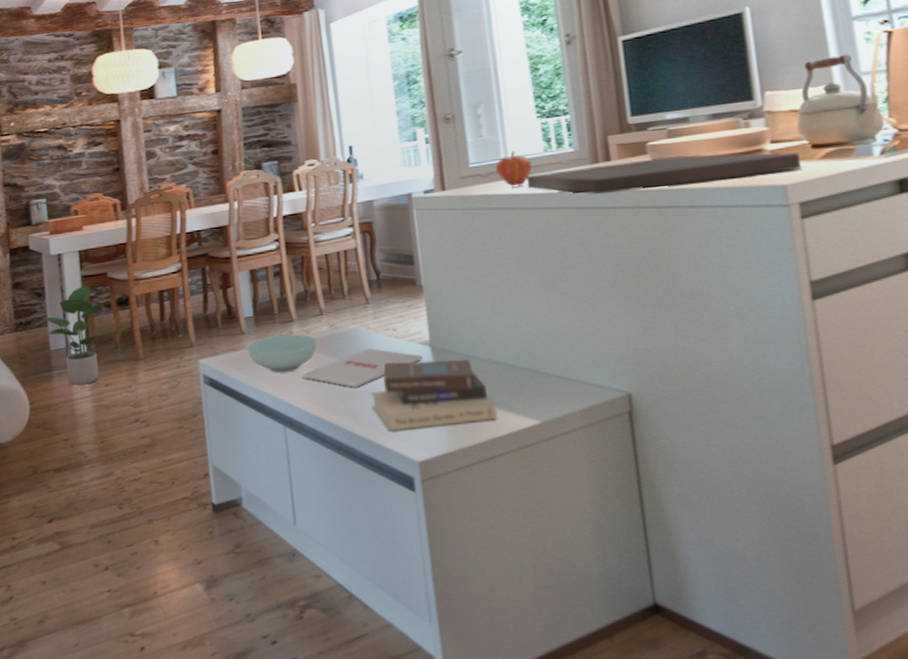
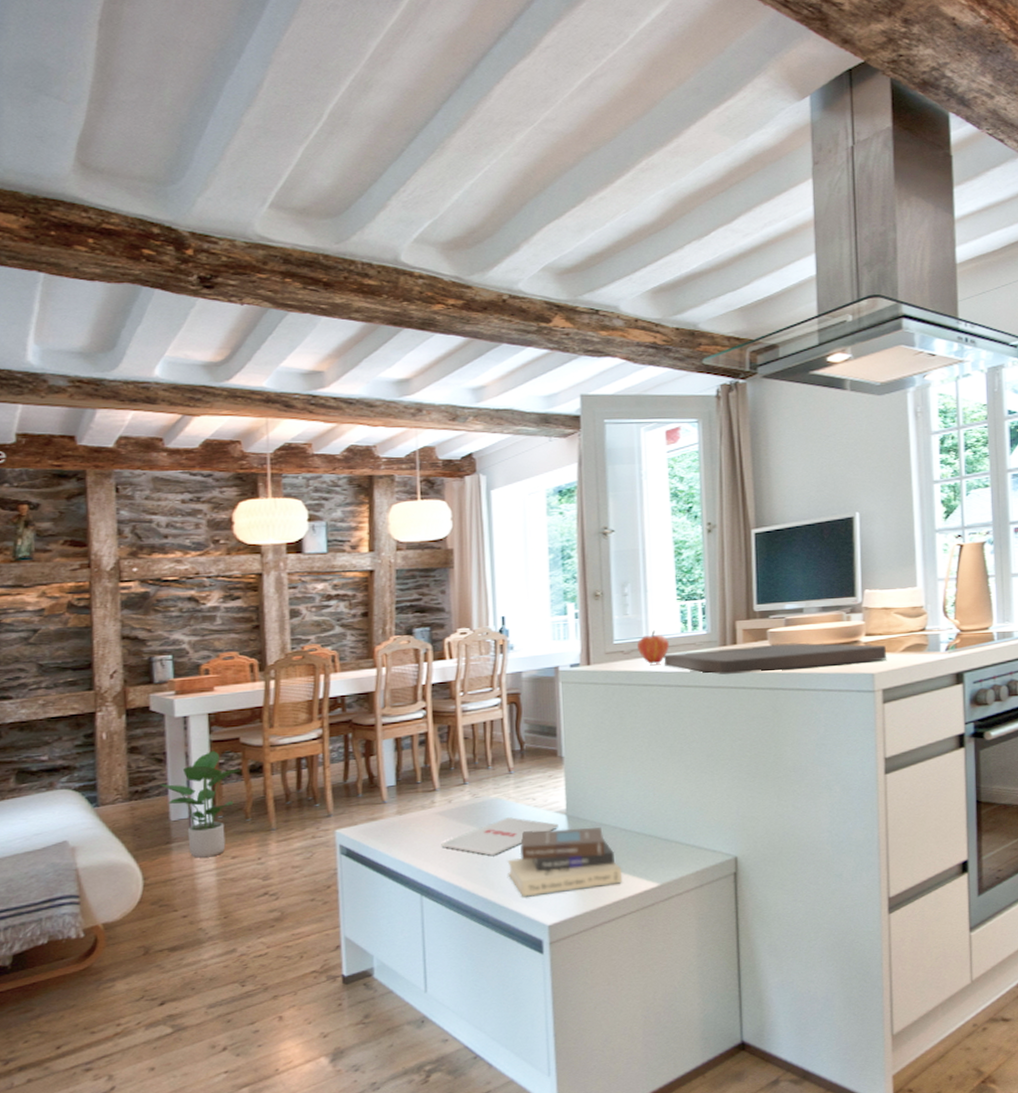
bowl: present [246,334,317,372] -> none [386,803,459,842]
kettle: present [796,54,884,150] -> none [886,561,950,644]

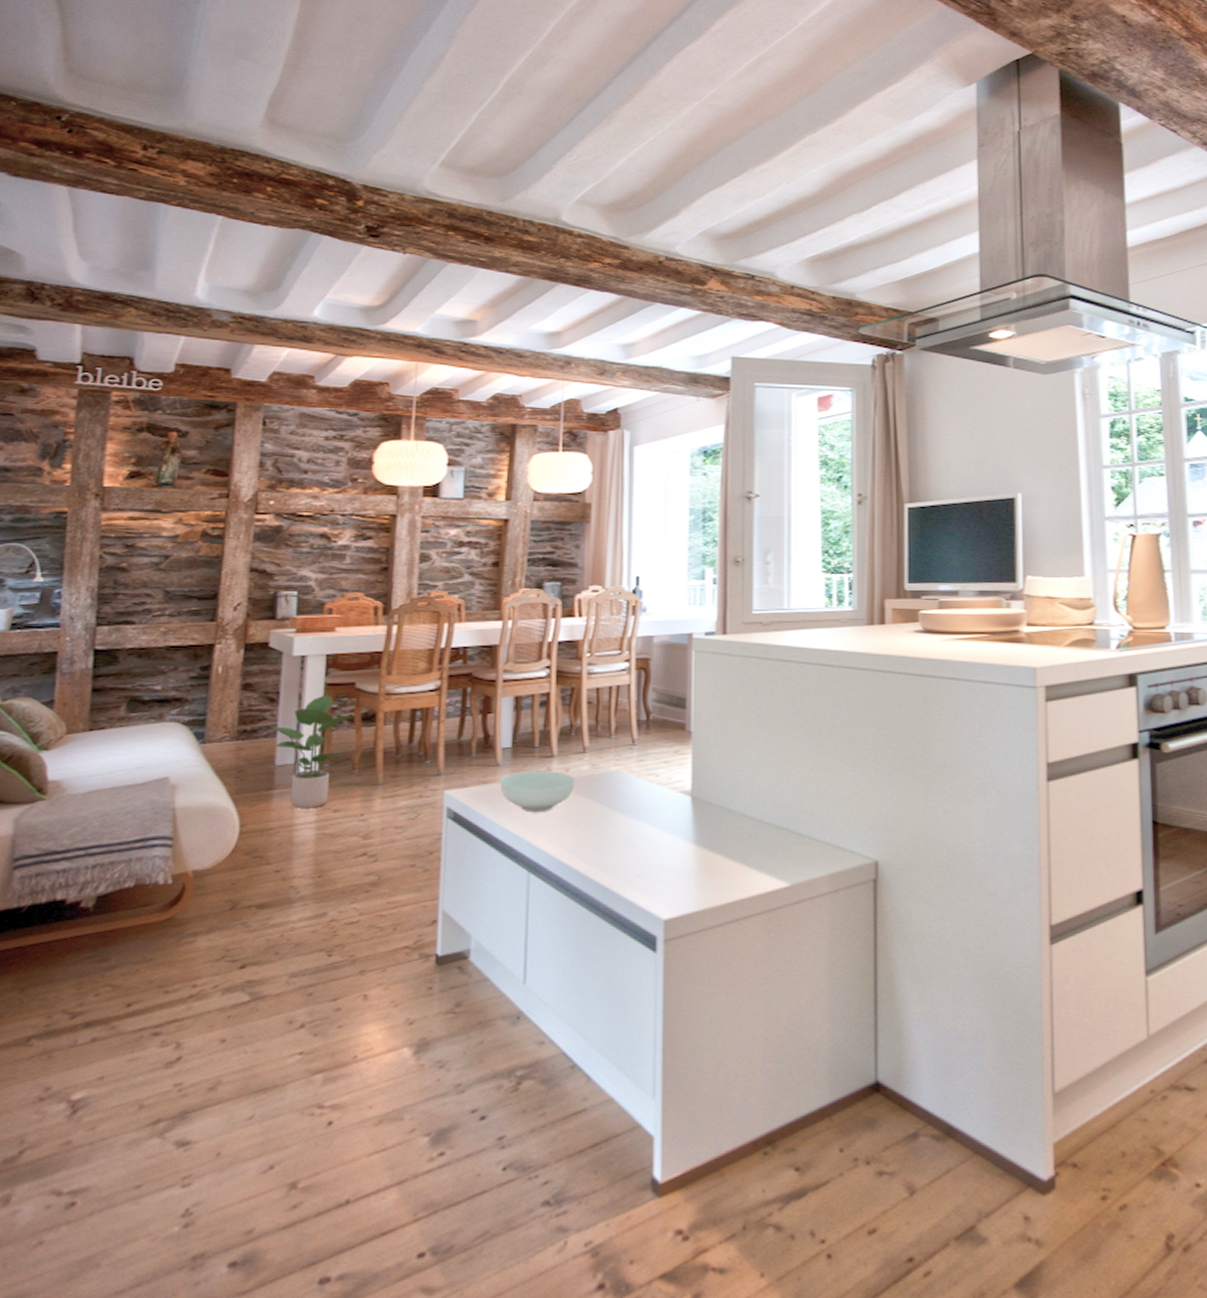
bowl: none [386,803,459,842] -> present [499,770,576,812]
magazine: present [441,817,559,856] -> none [554,793,682,834]
books: present [507,827,623,897] -> none [624,811,749,885]
fruit: present [636,630,669,665] -> none [777,602,812,639]
cutting board: present [663,643,887,675] -> none [805,627,1051,657]

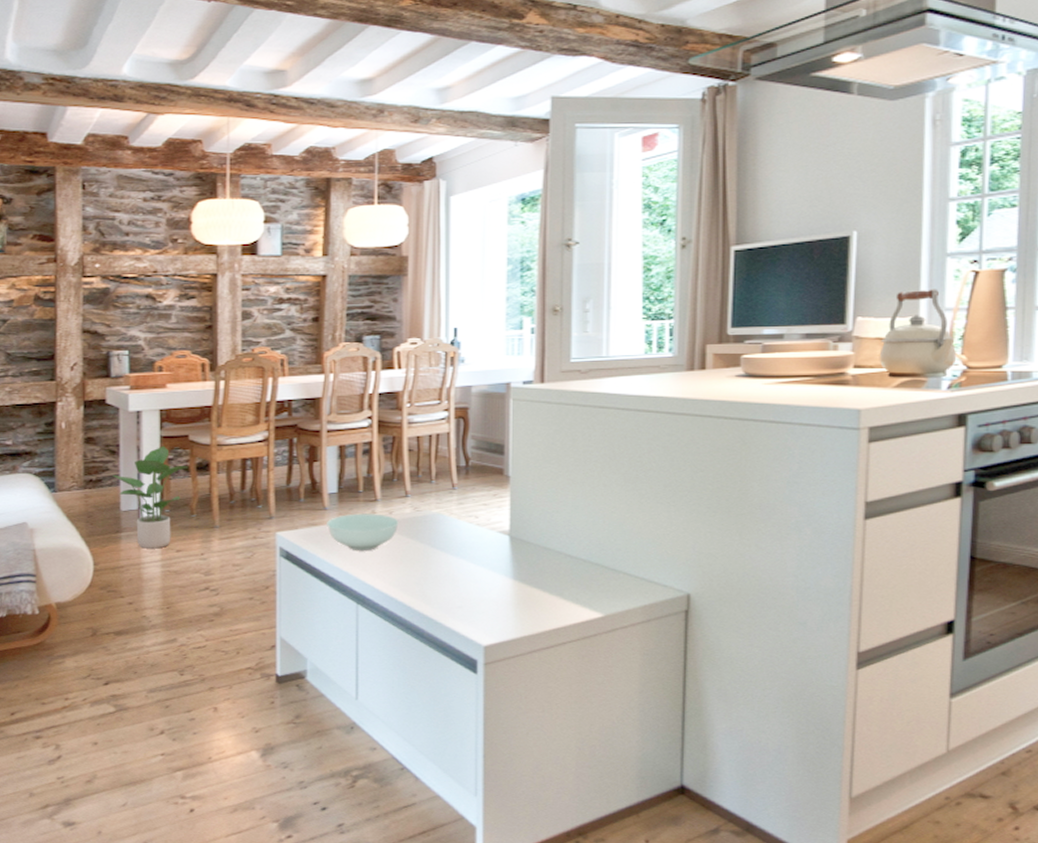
kettle: none [1050,550,1122,638] -> present [879,289,956,378]

